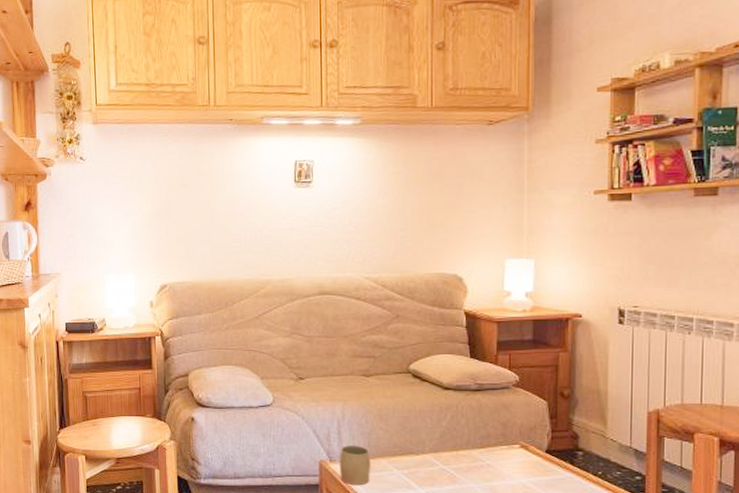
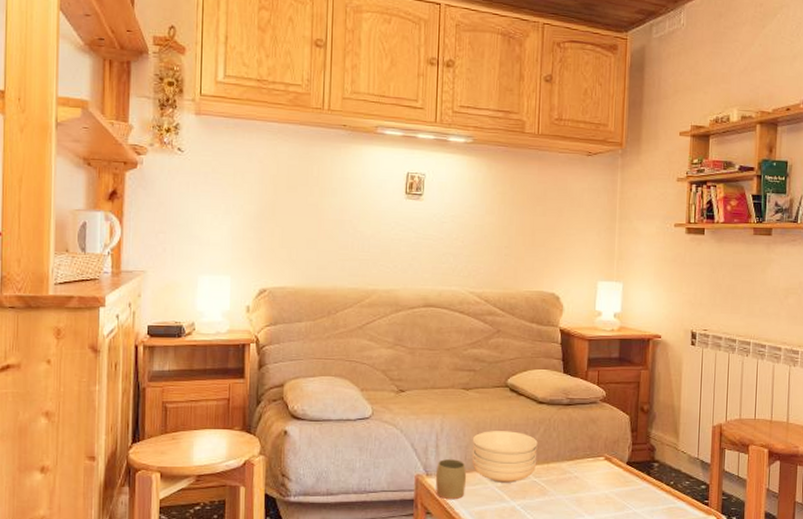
bowl: none [375,417,445,470] -> present [471,431,538,483]

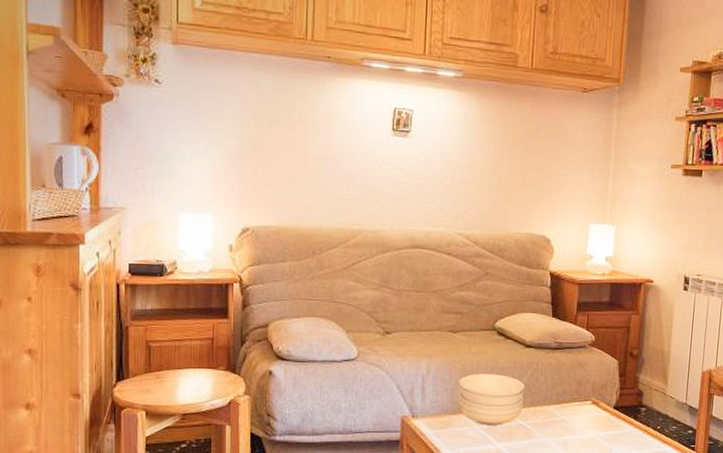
mug: present [435,459,467,499] -> none [421,401,453,440]

